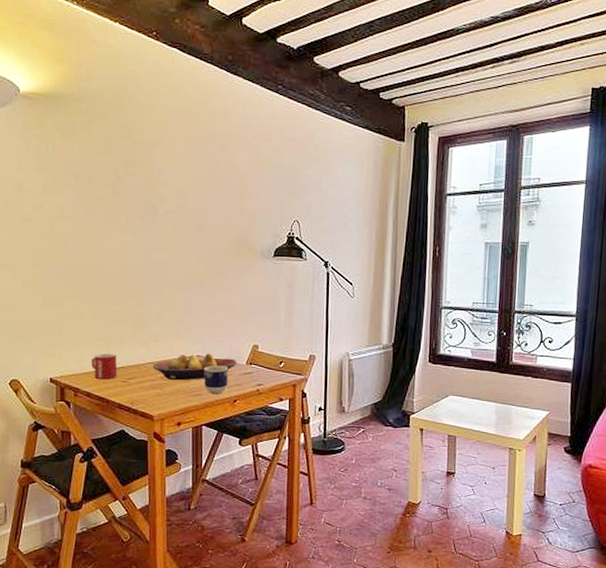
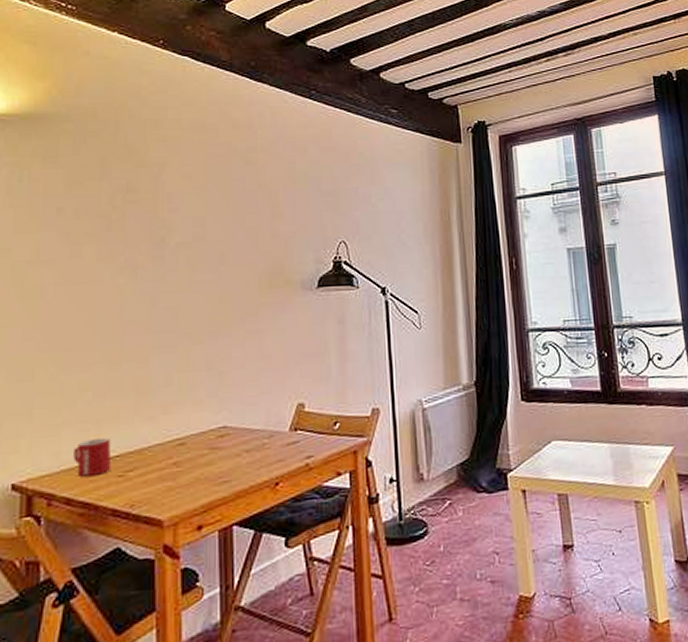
fruit bowl: present [152,353,238,381] -> none [160,422,278,466]
cup: present [203,365,229,394] -> none [232,436,267,477]

